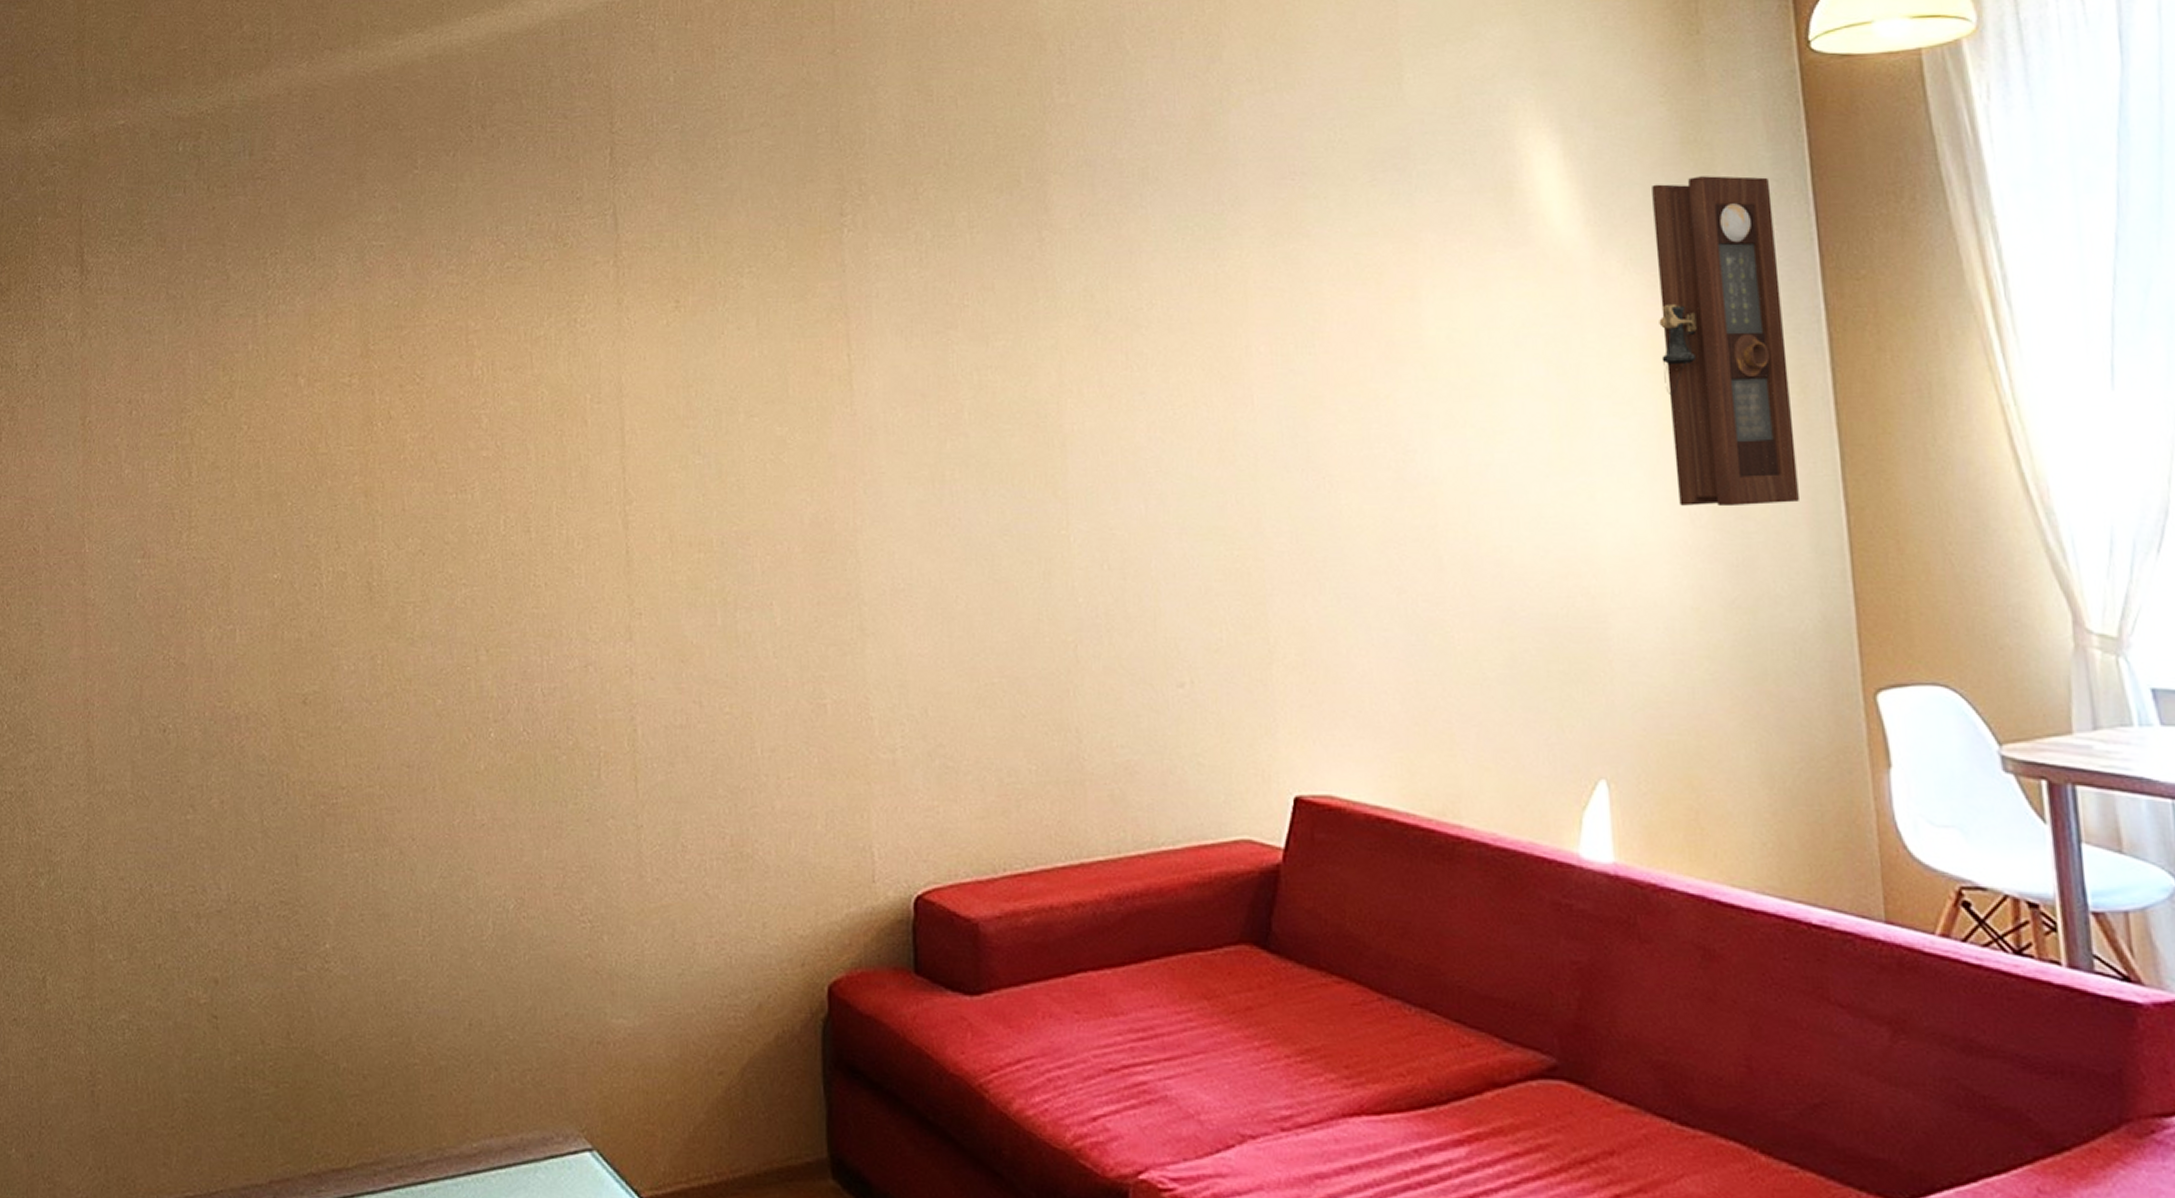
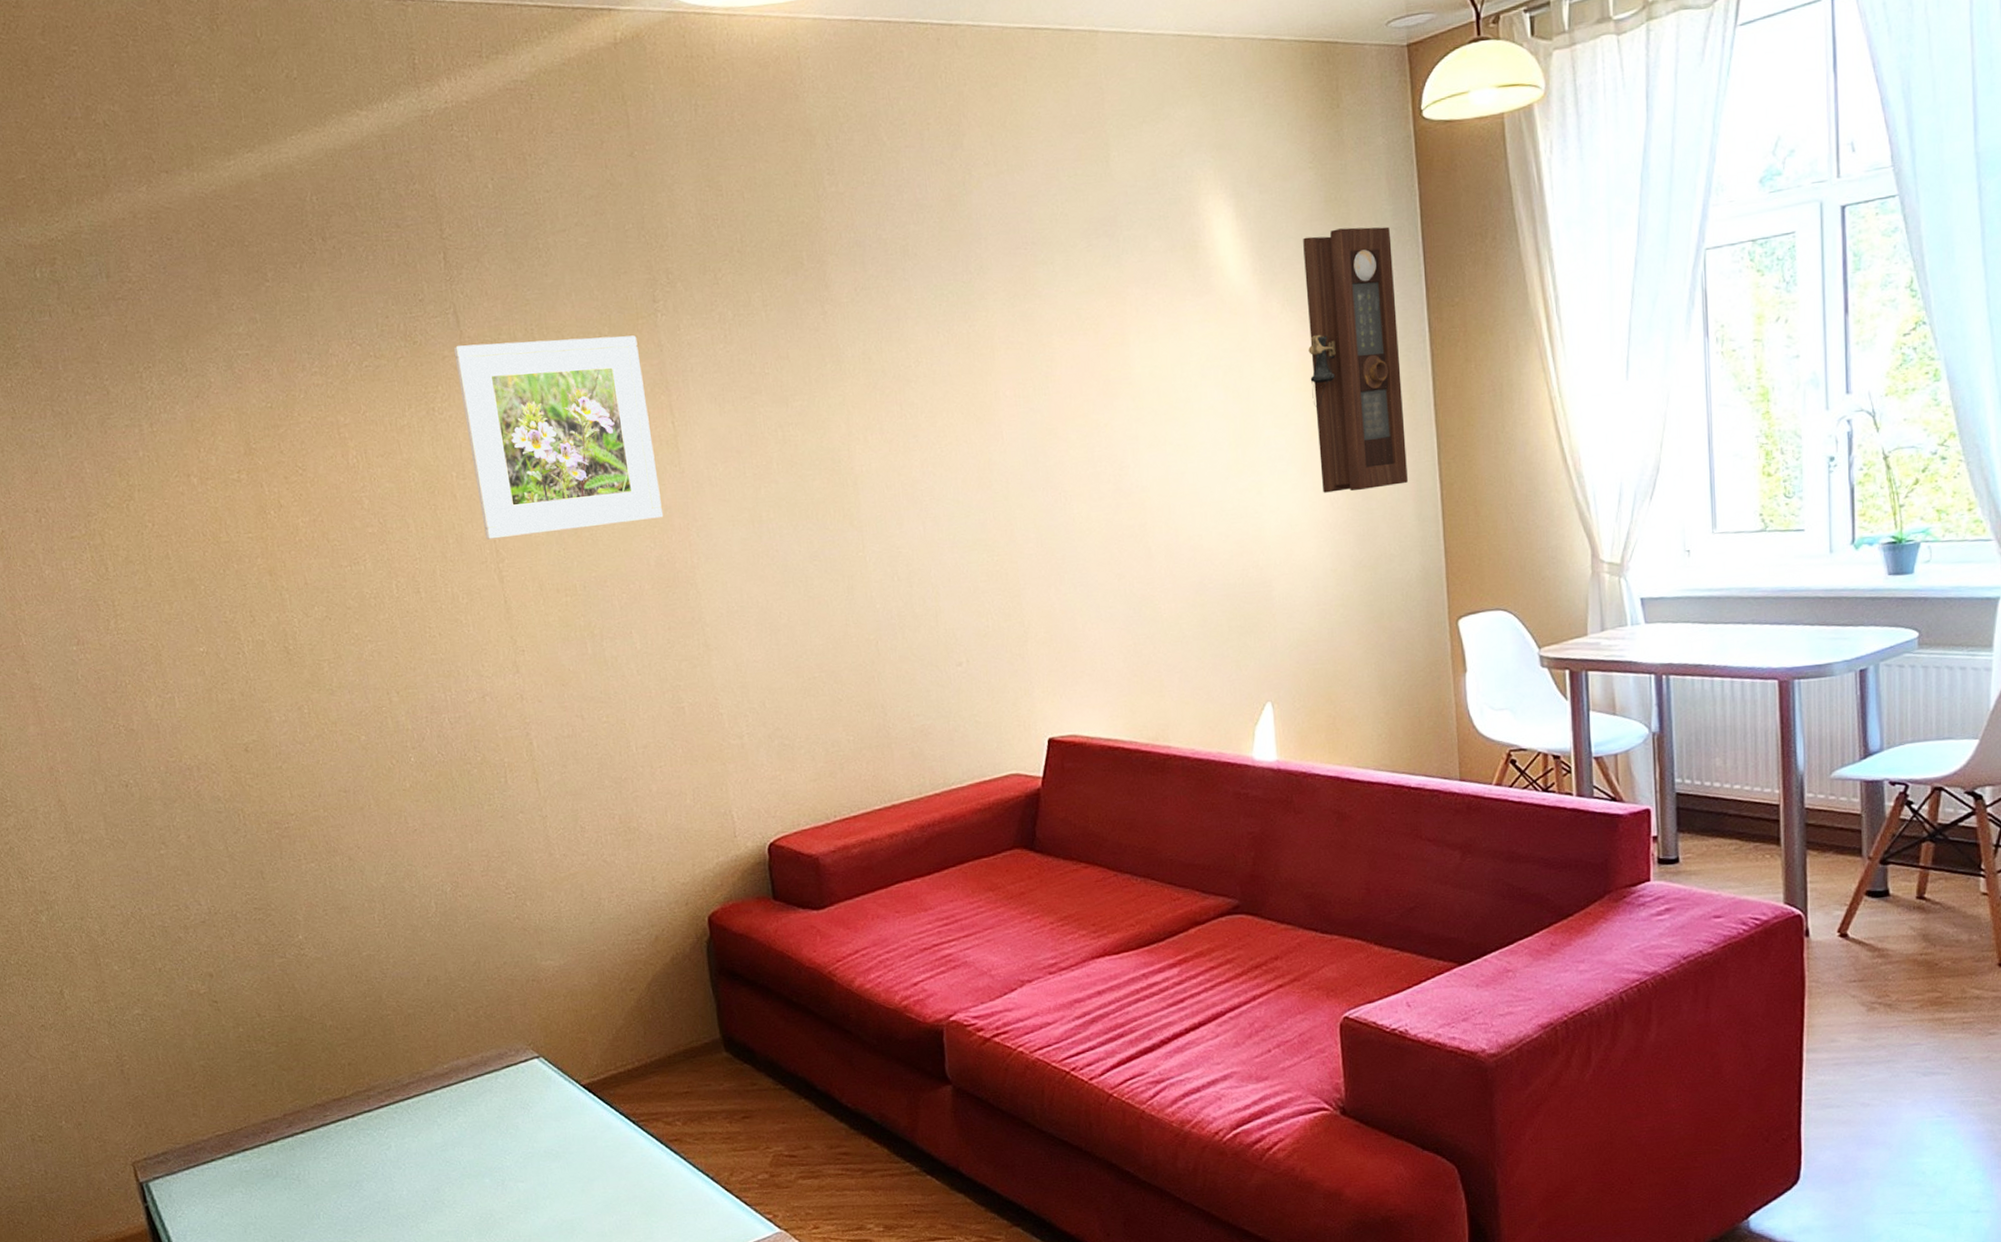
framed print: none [607,250,826,476] -> present [453,335,664,540]

